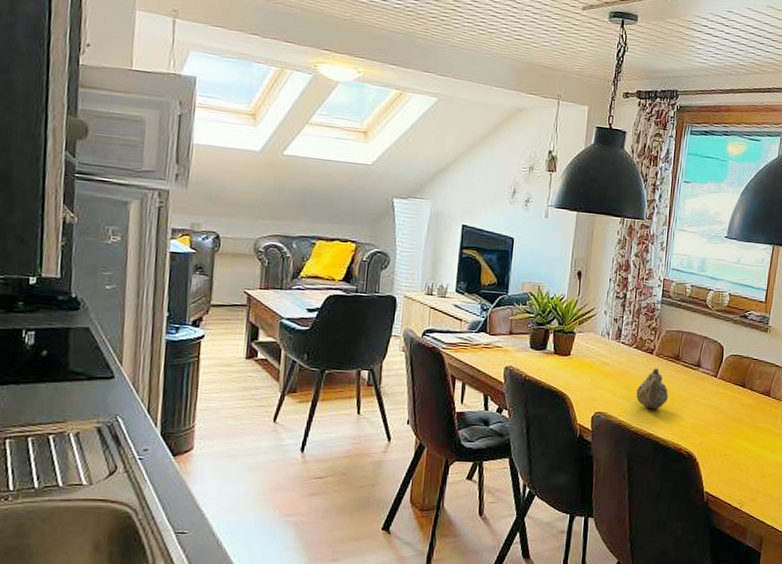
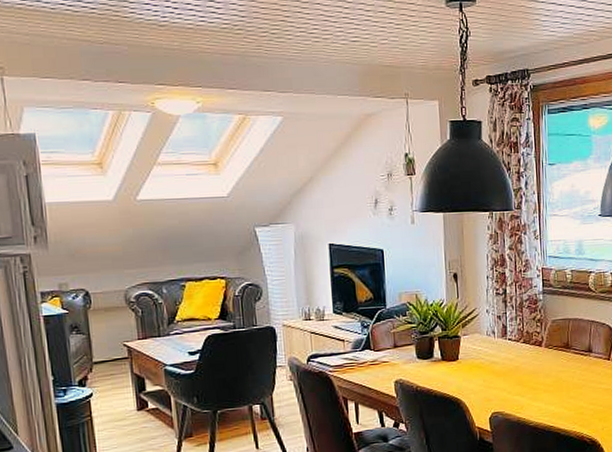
teapot: present [636,368,669,410] -> none [529,359,564,402]

